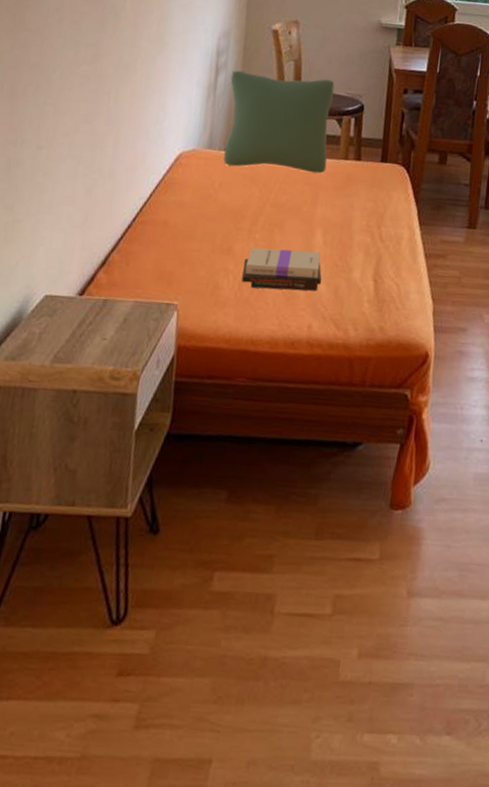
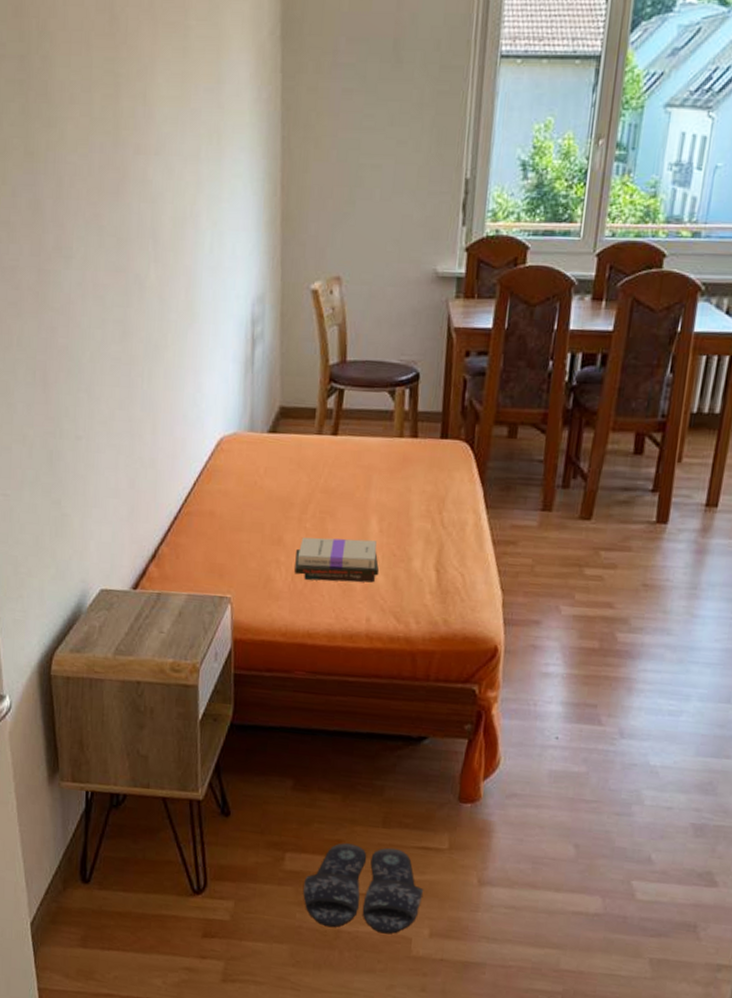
cushion: present [223,70,335,174] -> none [266,340,385,455]
slippers: none [230,558,354,658] -> present [303,843,424,934]

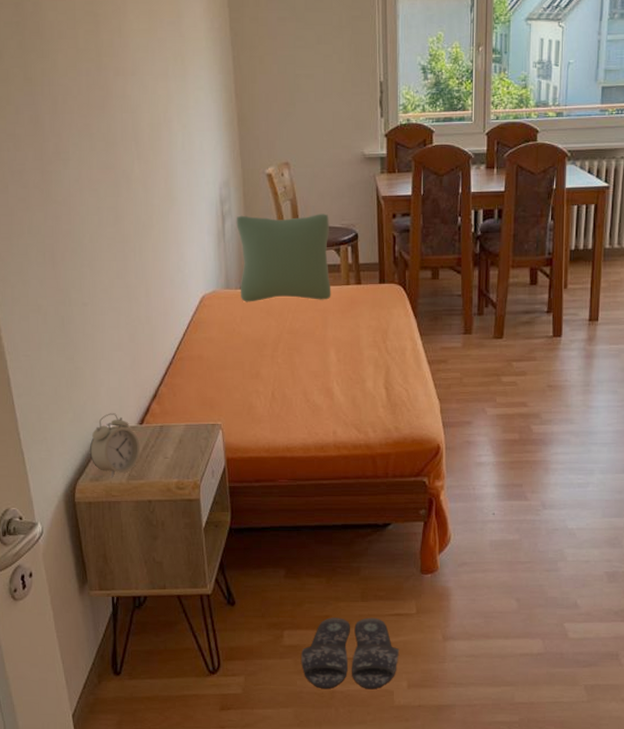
alarm clock: none [71,572,132,651] -> present [89,413,141,478]
cushion: none [266,340,385,455] -> present [236,214,331,302]
books: present [294,537,380,583] -> none [272,368,340,404]

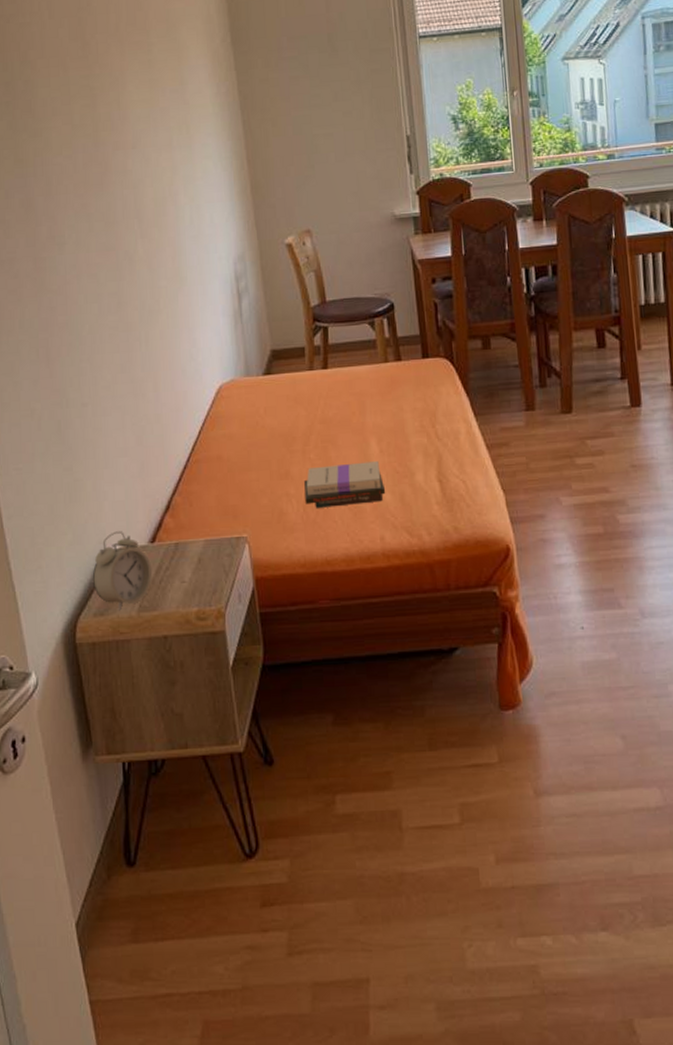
cushion: present [236,214,331,302] -> none [254,283,368,390]
books: none [272,368,340,404] -> present [304,461,386,508]
slippers: present [301,617,400,690] -> none [359,771,482,871]

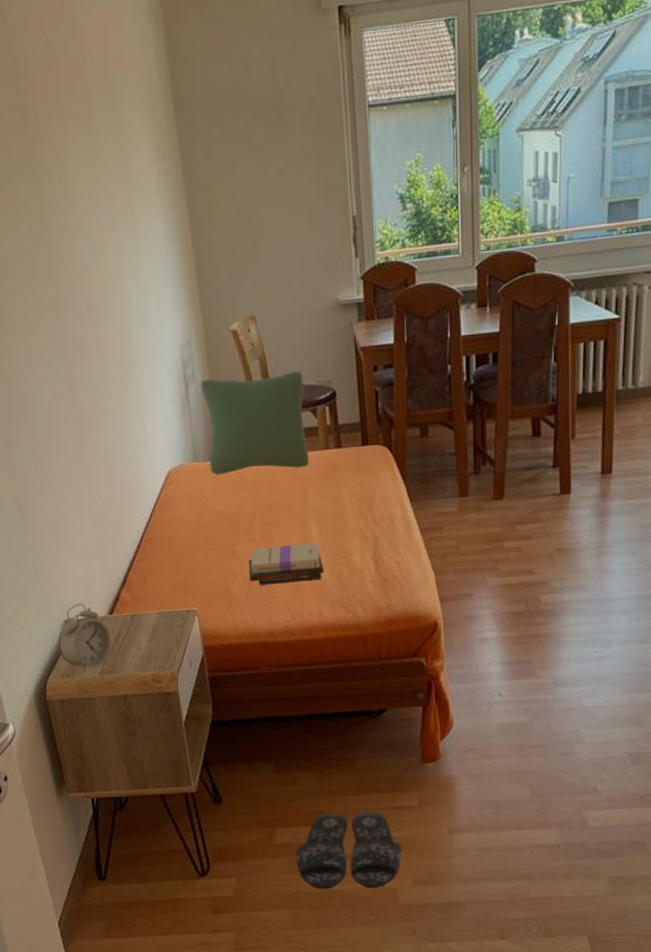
cushion: none [254,283,368,390] -> present [200,371,310,475]
slippers: none [359,771,482,871] -> present [296,811,402,889]

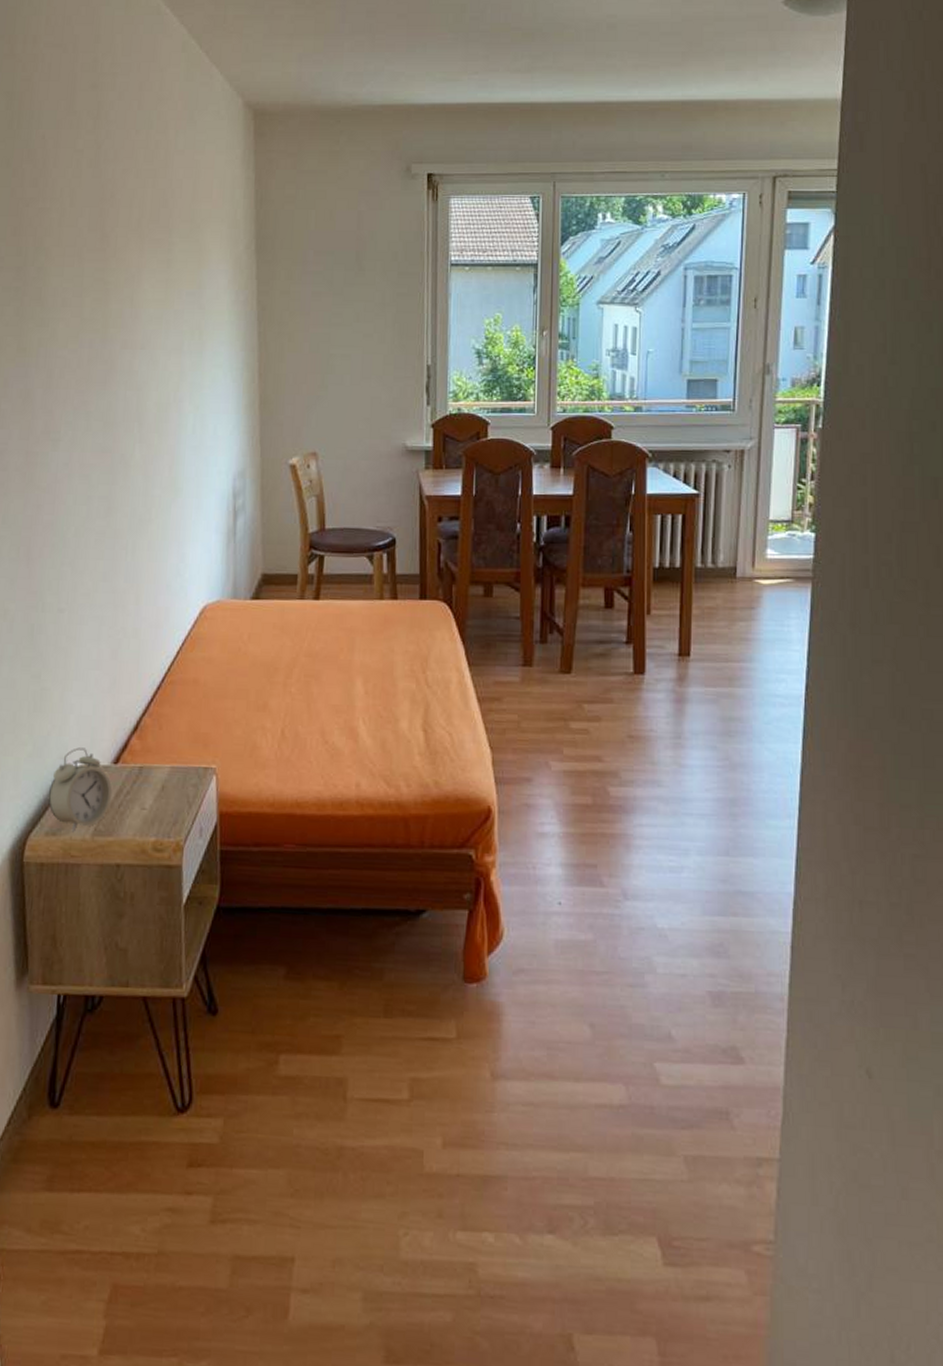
cushion: present [200,371,310,475] -> none [249,511,362,617]
books: present [249,543,325,585] -> none [281,701,367,746]
slippers: present [296,811,402,889] -> none [300,1038,433,1147]

